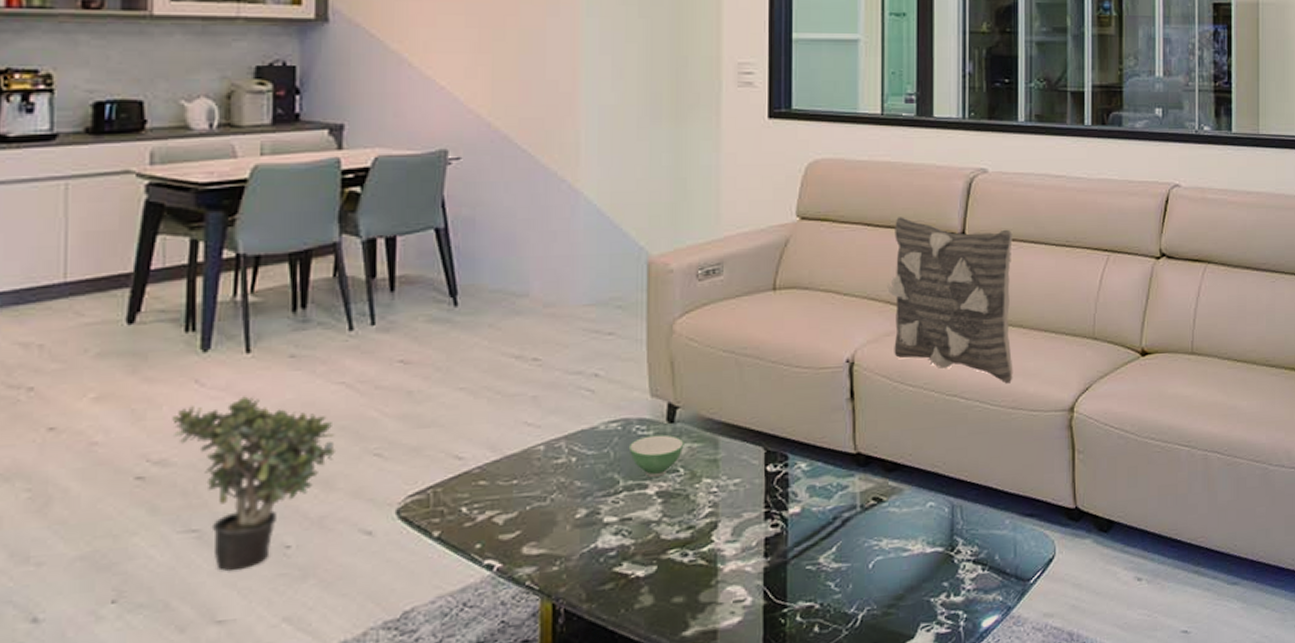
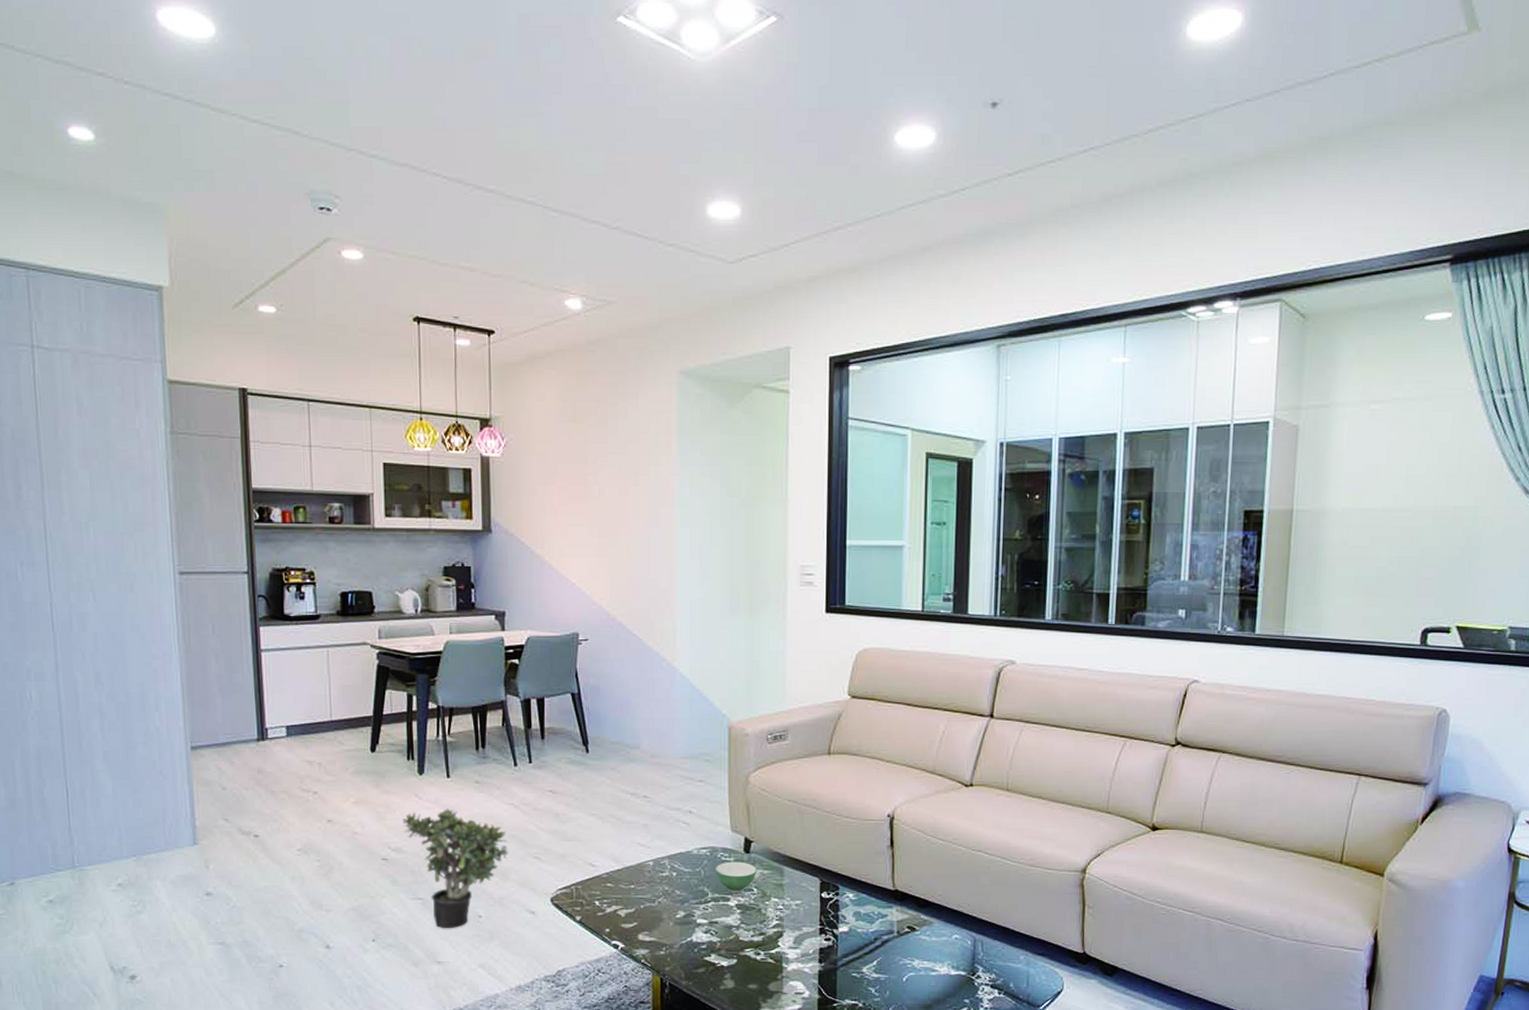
pillow: present [887,217,1013,383] -> none [923,699,1036,844]

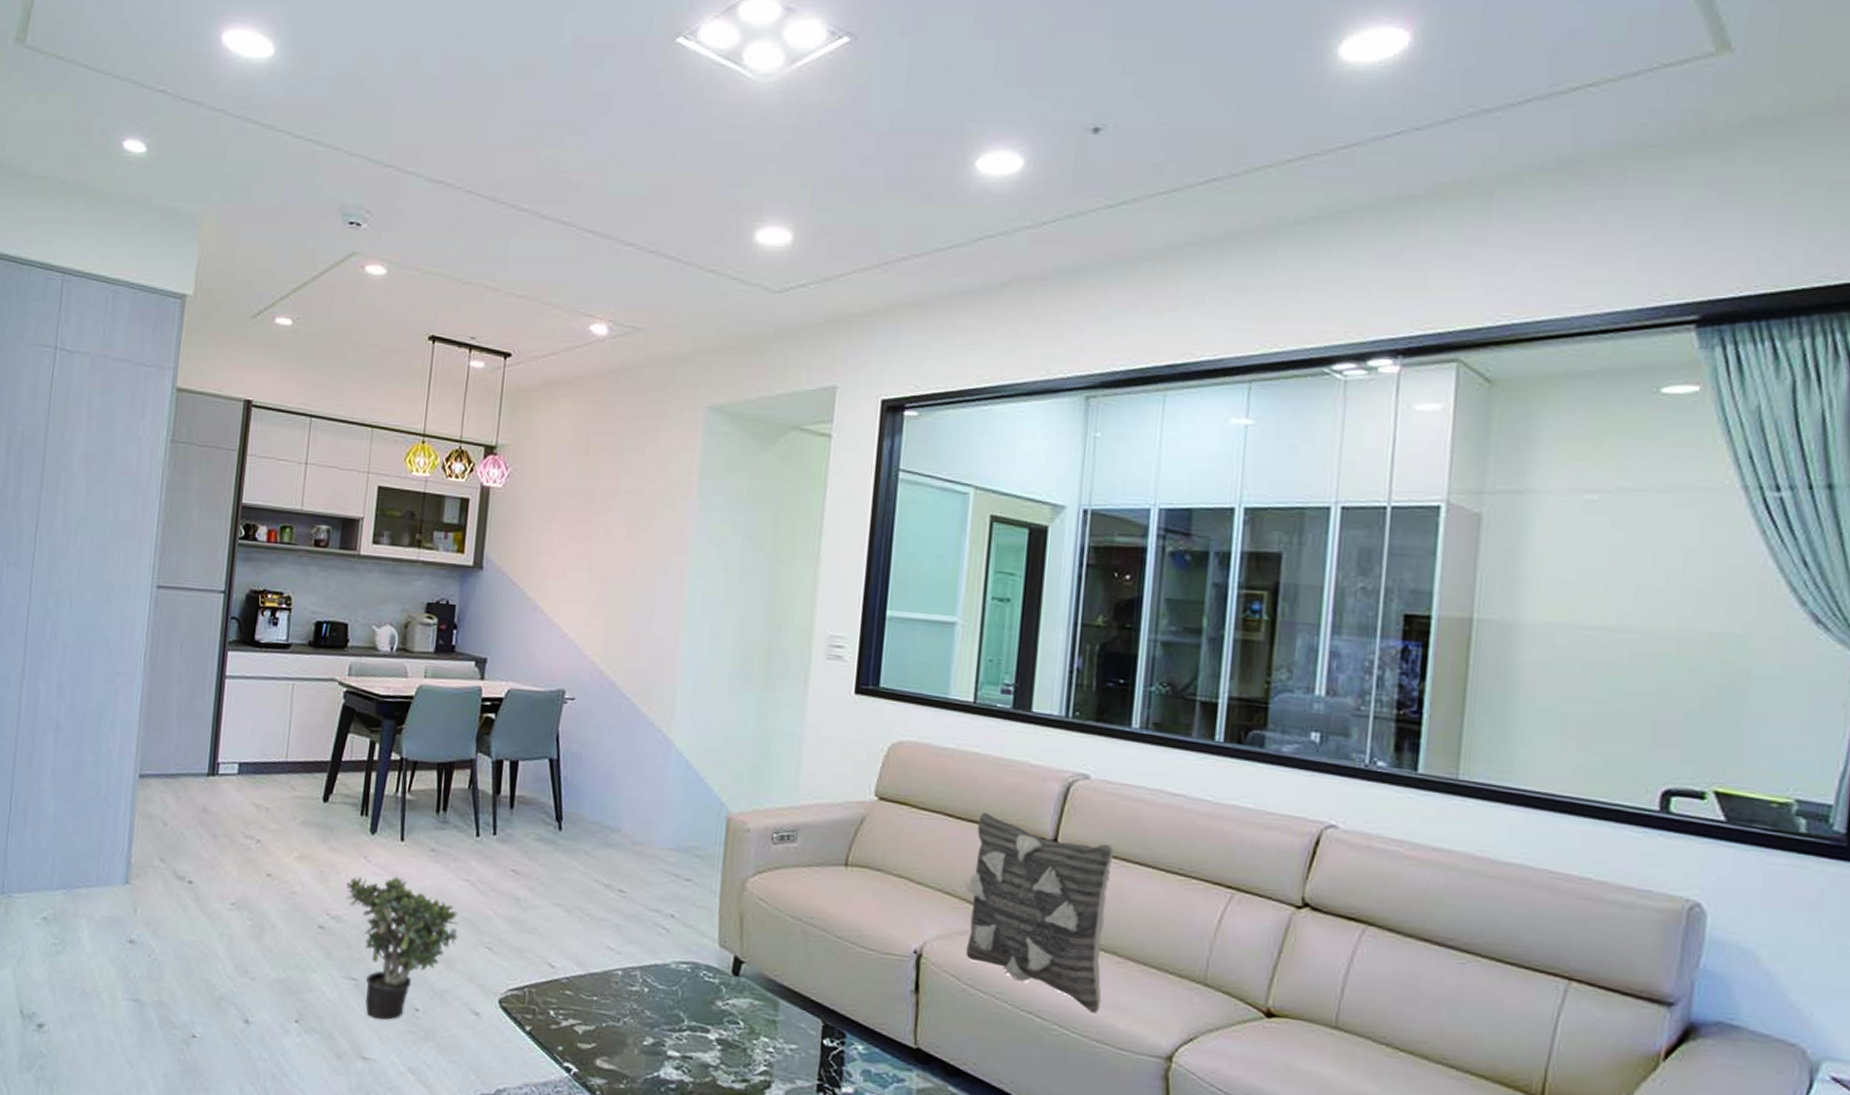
bowl: present [715,861,757,893] -> none [695,983,746,1025]
pillow: none [923,699,1036,844] -> present [964,812,1114,1012]

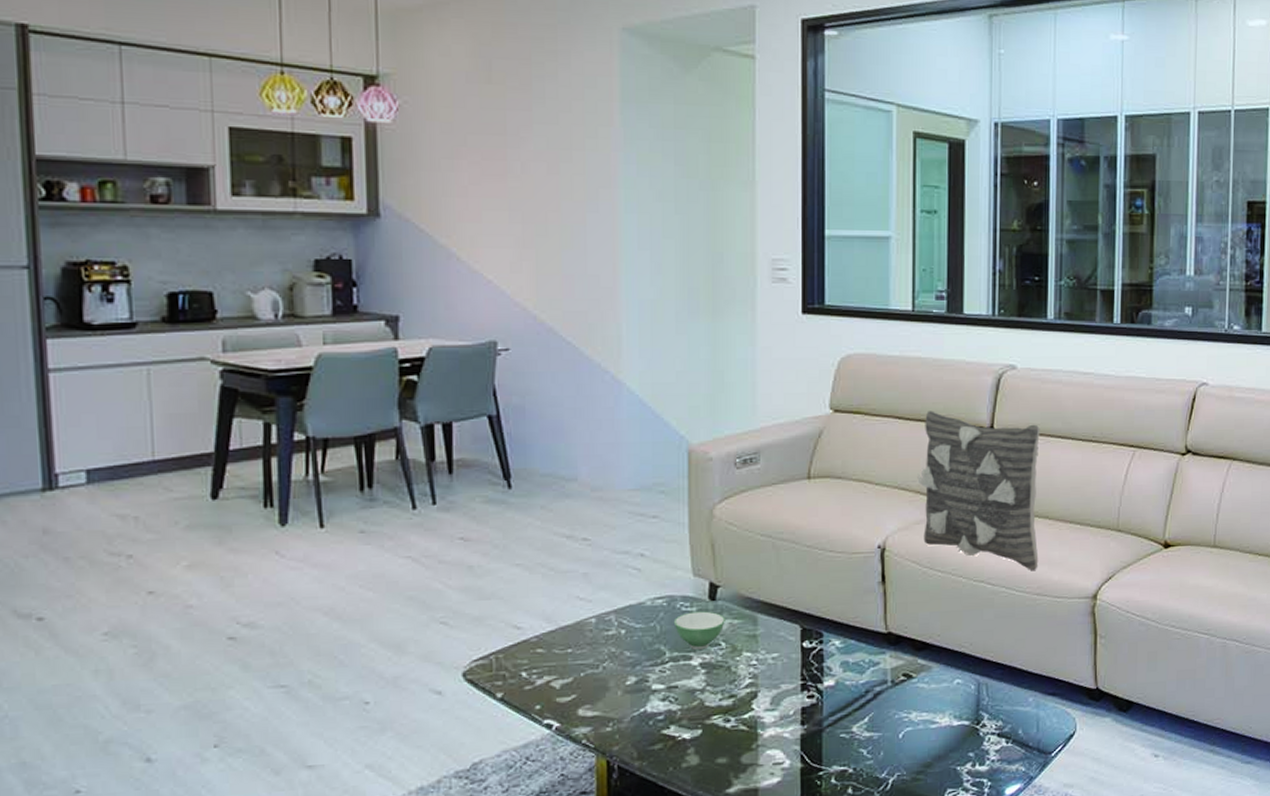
potted plant: present [346,876,459,1020] -> none [257,567,407,723]
bowl: none [695,983,746,1025] -> present [673,611,725,650]

